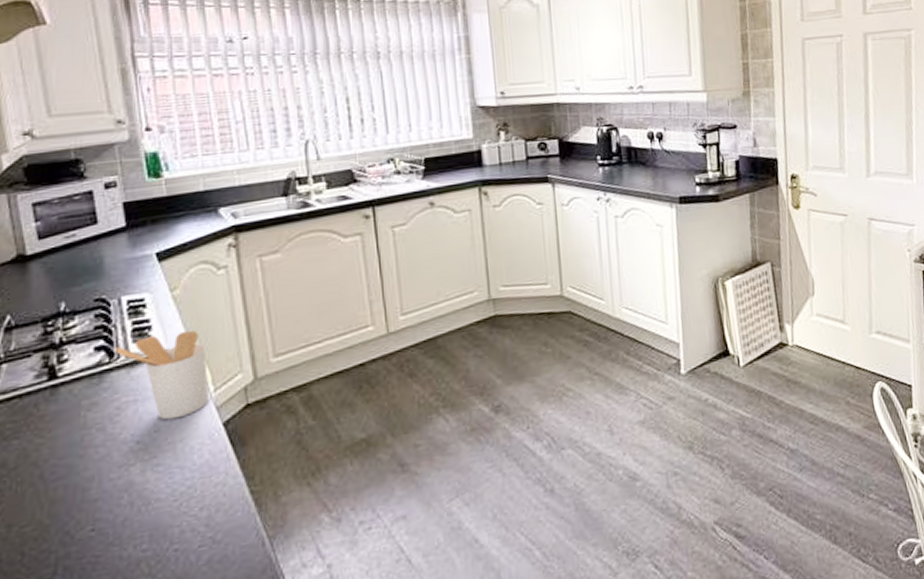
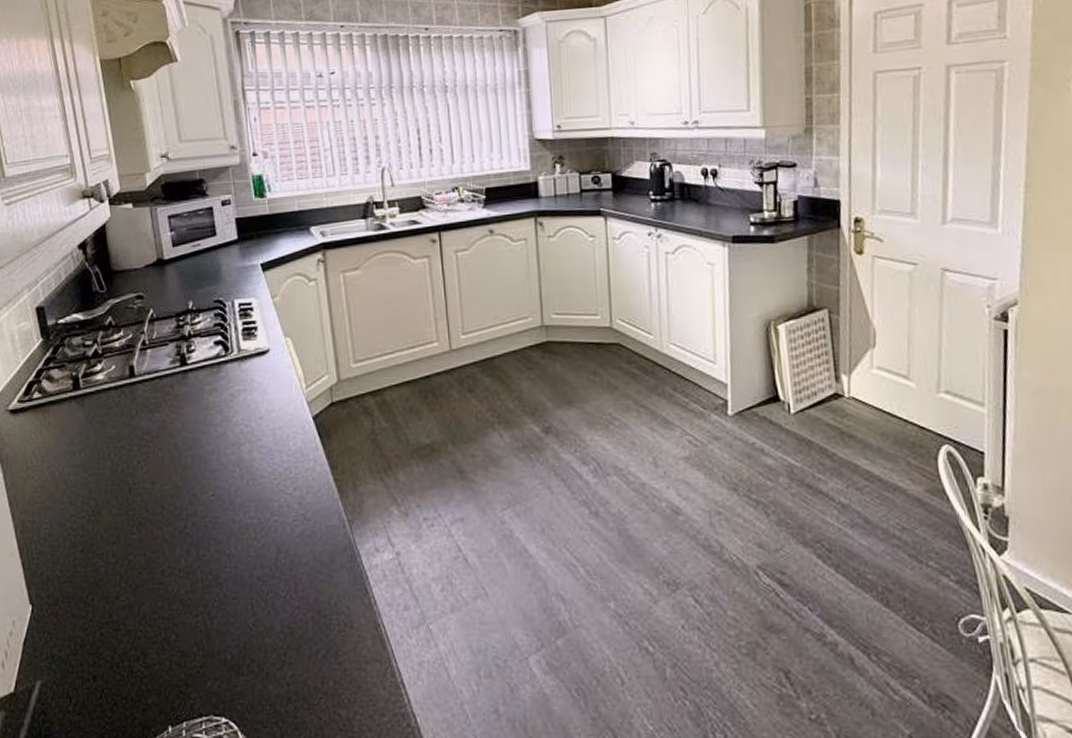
utensil holder: present [114,330,208,420] -> none [229,333,301,409]

